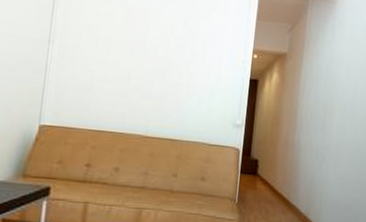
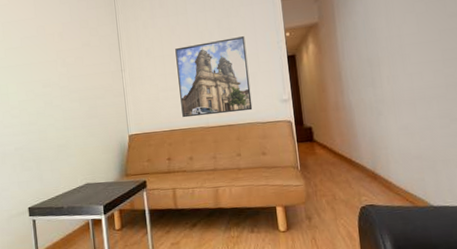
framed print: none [117,34,211,128] -> present [175,36,253,118]

